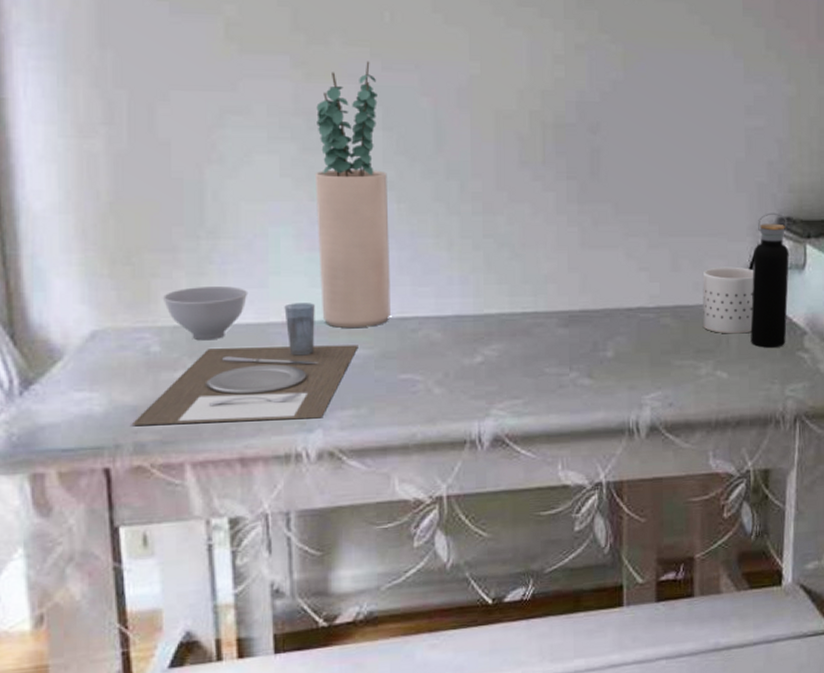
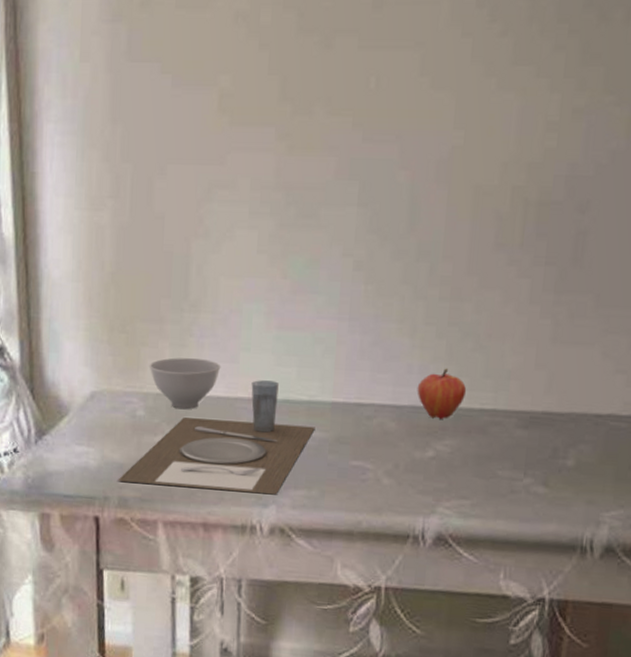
vase: present [314,61,390,328] -> none [284,132,358,410]
fruit: none [459,277,508,326] -> present [417,368,467,419]

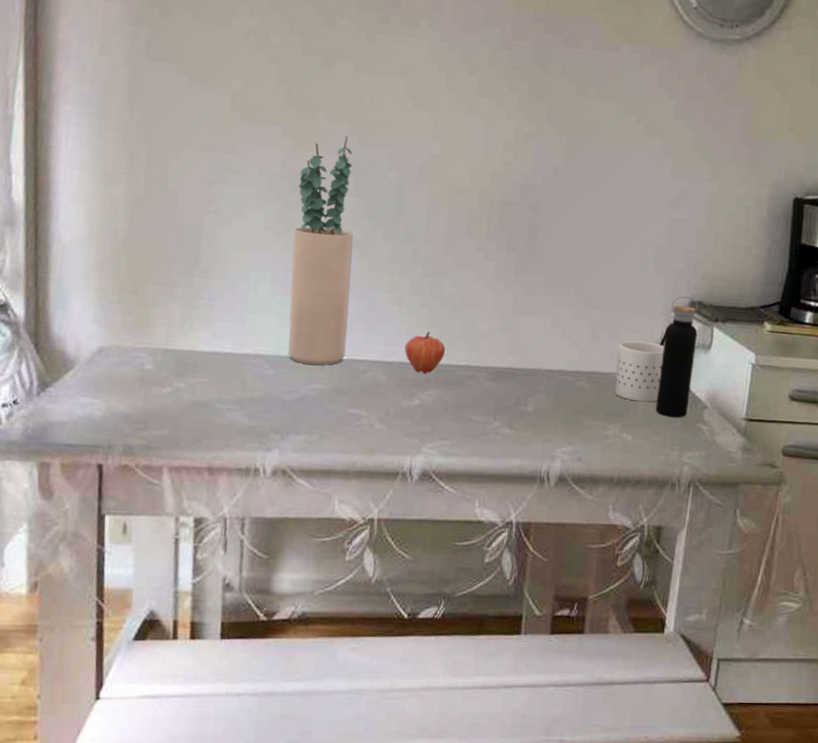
place setting: present [117,380,315,495] -> none [123,338,316,440]
bowl: present [149,357,221,410] -> none [158,317,229,364]
vase: none [284,132,358,410] -> present [288,136,354,365]

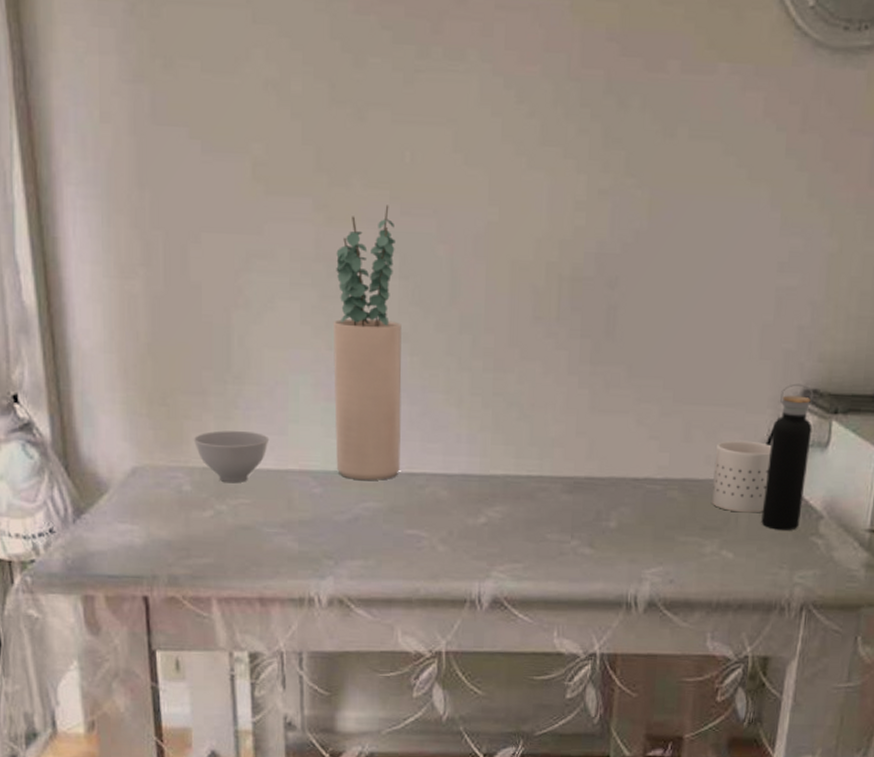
bowl: none [158,317,229,364] -> present [193,430,270,483]
fruit: present [404,331,446,373] -> none [466,437,514,486]

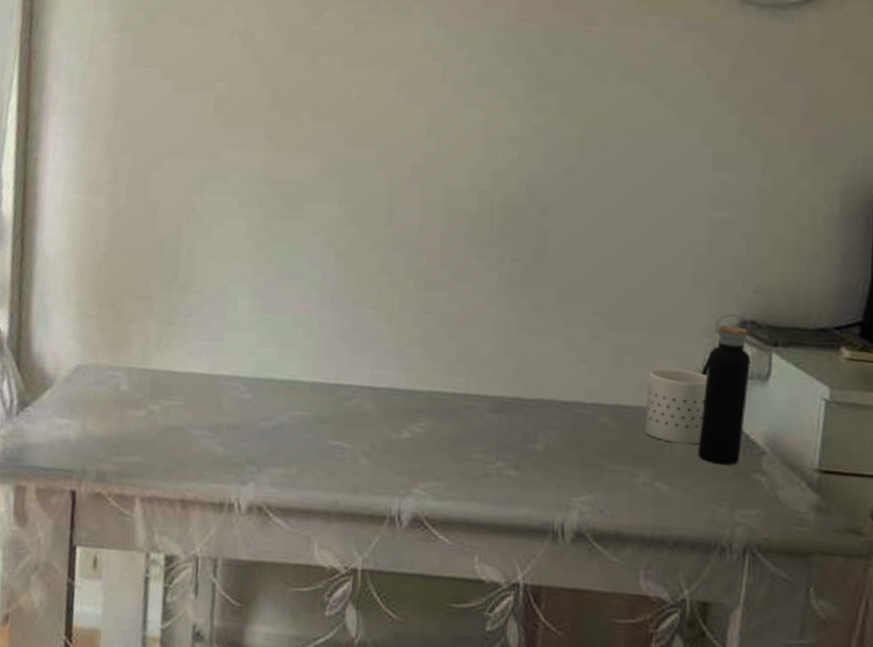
bowl: present [193,430,270,483] -> none [135,334,206,385]
vase: present [332,205,402,480] -> none [266,136,339,390]

